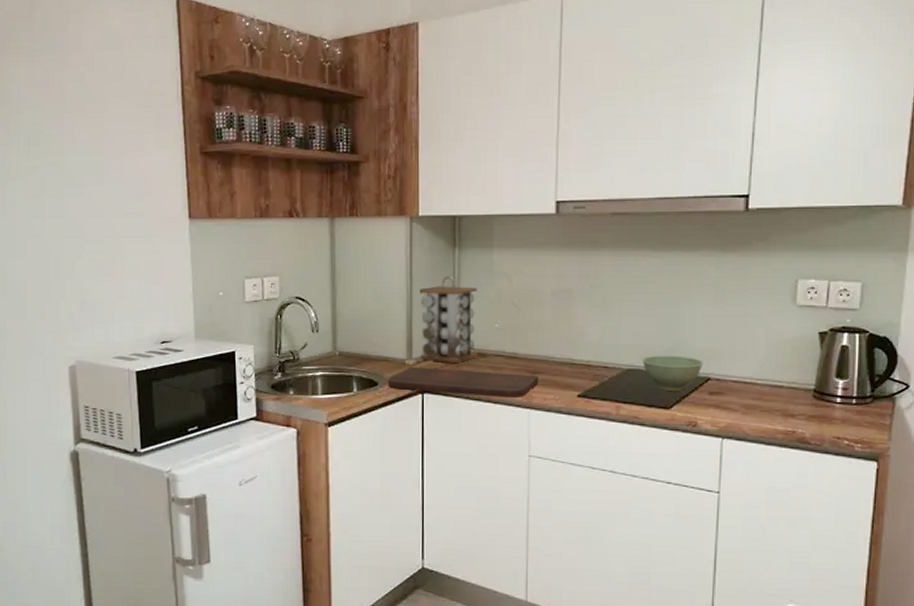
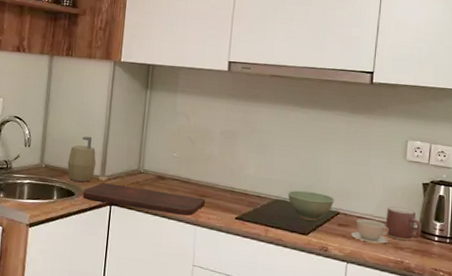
soap dispenser: none [366,312,400,368] -> present [67,136,96,182]
spice rack: present [420,275,478,363] -> none [111,111,163,183]
teacup: none [726,384,776,412] -> present [350,219,389,244]
mug: none [770,365,819,406] -> present [385,206,422,241]

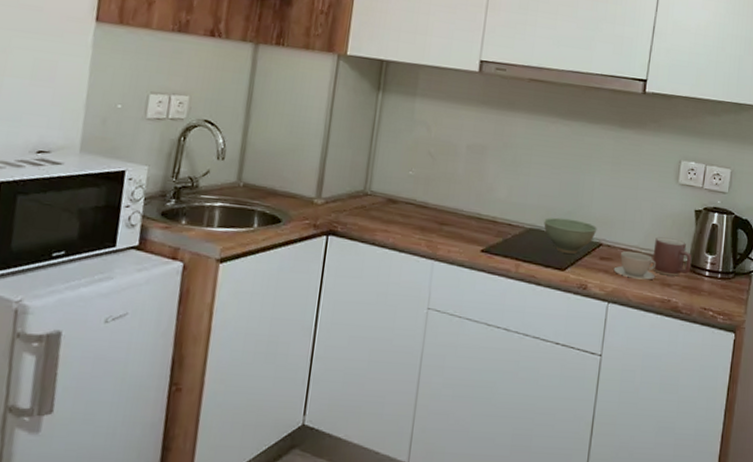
soap dispenser: present [67,136,96,182] -> none [273,148,311,206]
cutting board: present [83,183,206,217] -> none [292,207,447,249]

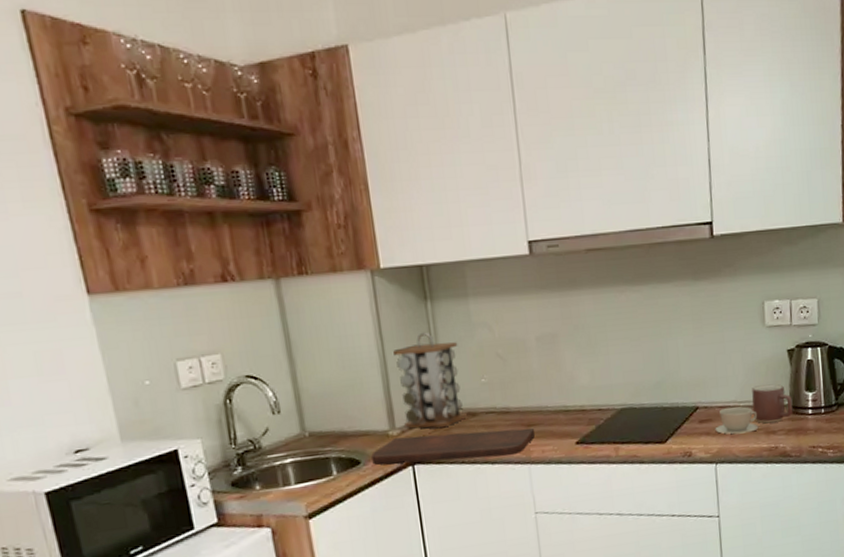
cutting board: none [292,207,447,249] -> present [371,428,536,465]
spice rack: none [330,117,397,207] -> present [393,332,467,429]
bowl: present [543,217,598,254] -> none [633,388,691,426]

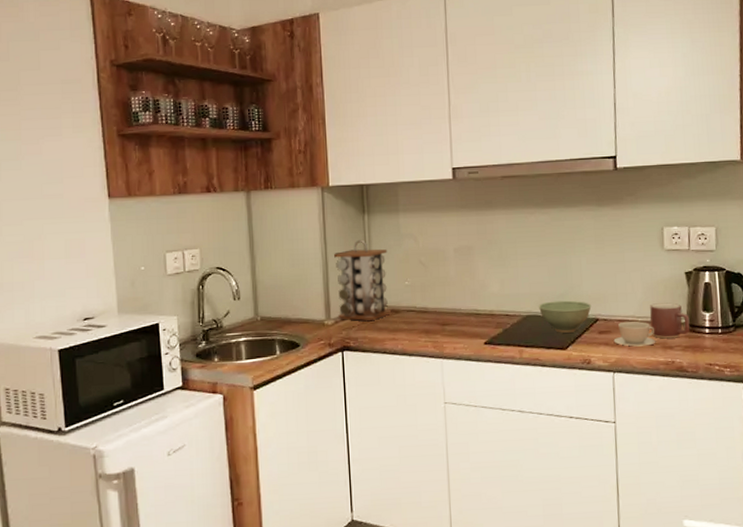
cutting board: present [371,428,536,465] -> none [309,326,449,351]
bowl: none [633,388,691,426] -> present [538,300,592,333]

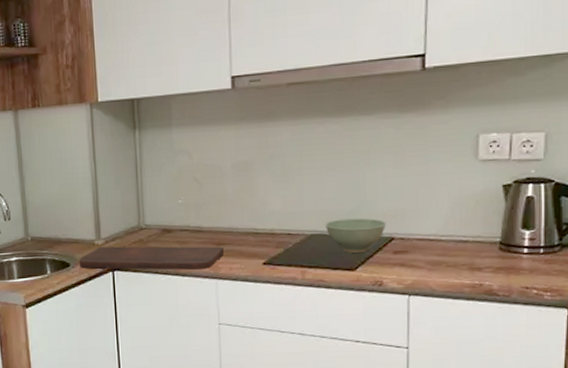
cutting board: none [309,326,449,351] -> present [79,246,225,271]
spice rack: present [334,239,391,321] -> none [104,157,163,241]
teacup: present [613,321,656,347] -> none [411,240,462,268]
mug: present [649,302,690,339] -> none [455,219,505,260]

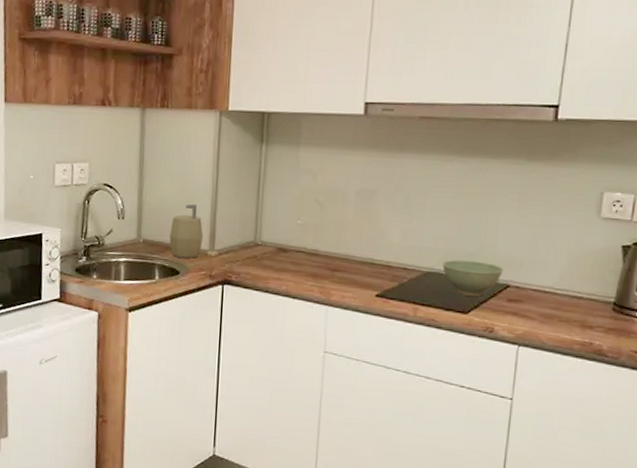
soap dispenser: none [56,196,89,250] -> present [169,203,204,258]
cutting board: present [79,246,225,271] -> none [189,258,339,295]

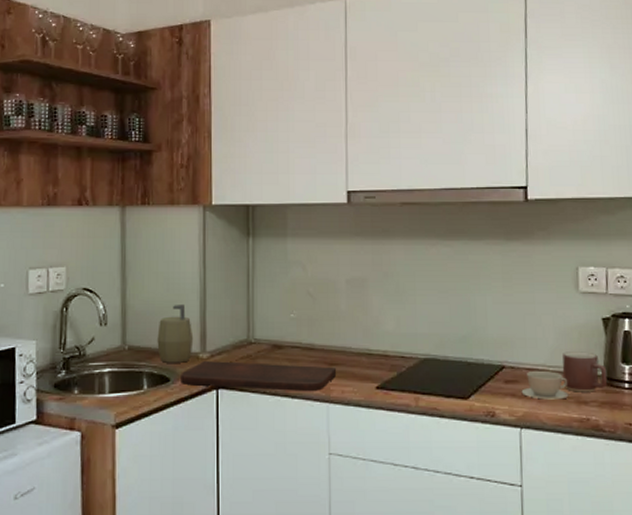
cutting board: none [189,258,339,295] -> present [181,361,337,392]
bowl: present [441,259,504,297] -> none [437,343,497,380]
teacup: none [524,292,574,322] -> present [521,371,569,400]
mug: none [569,276,619,318] -> present [562,352,608,392]

